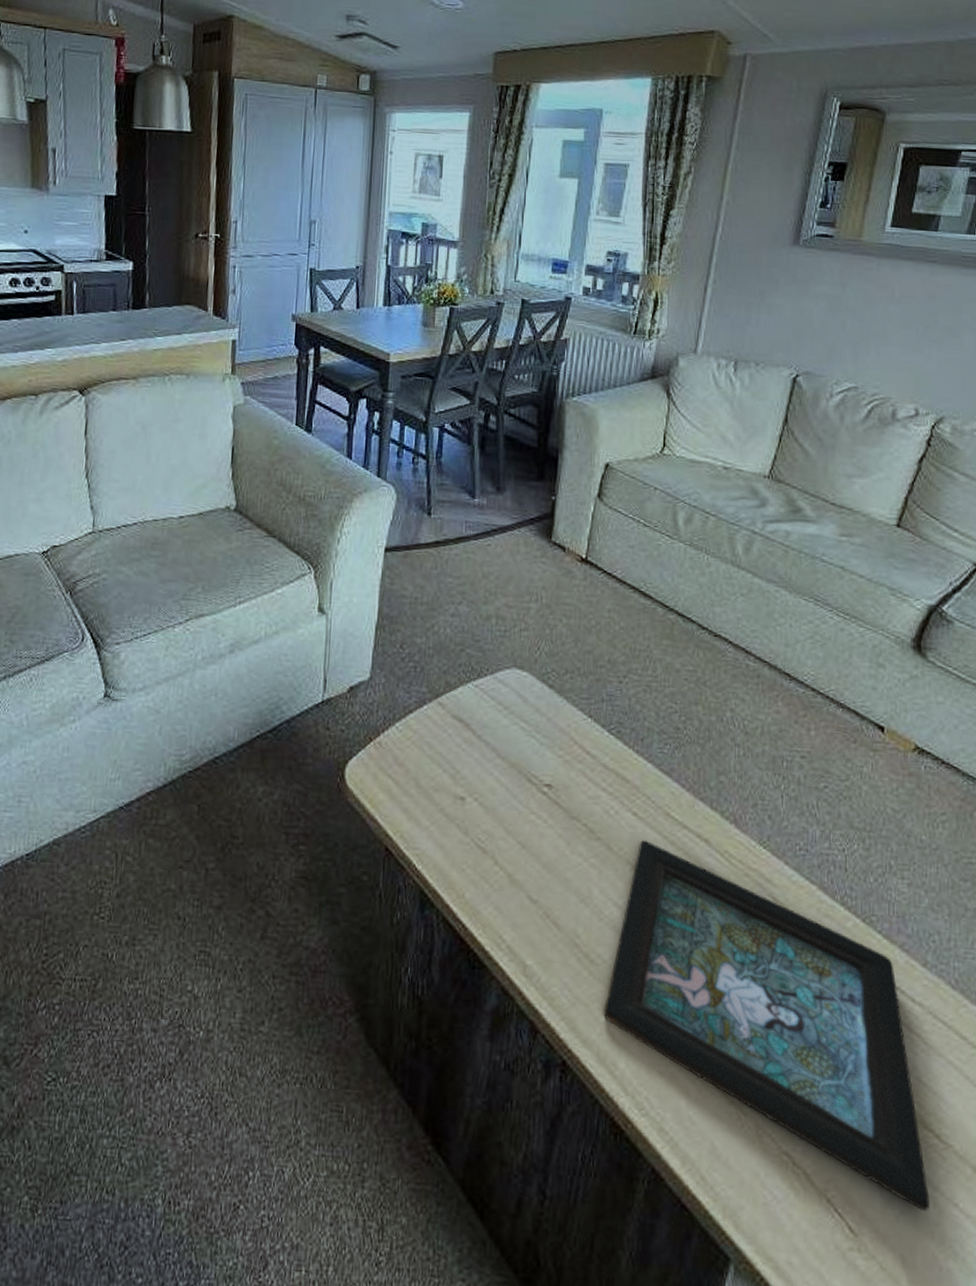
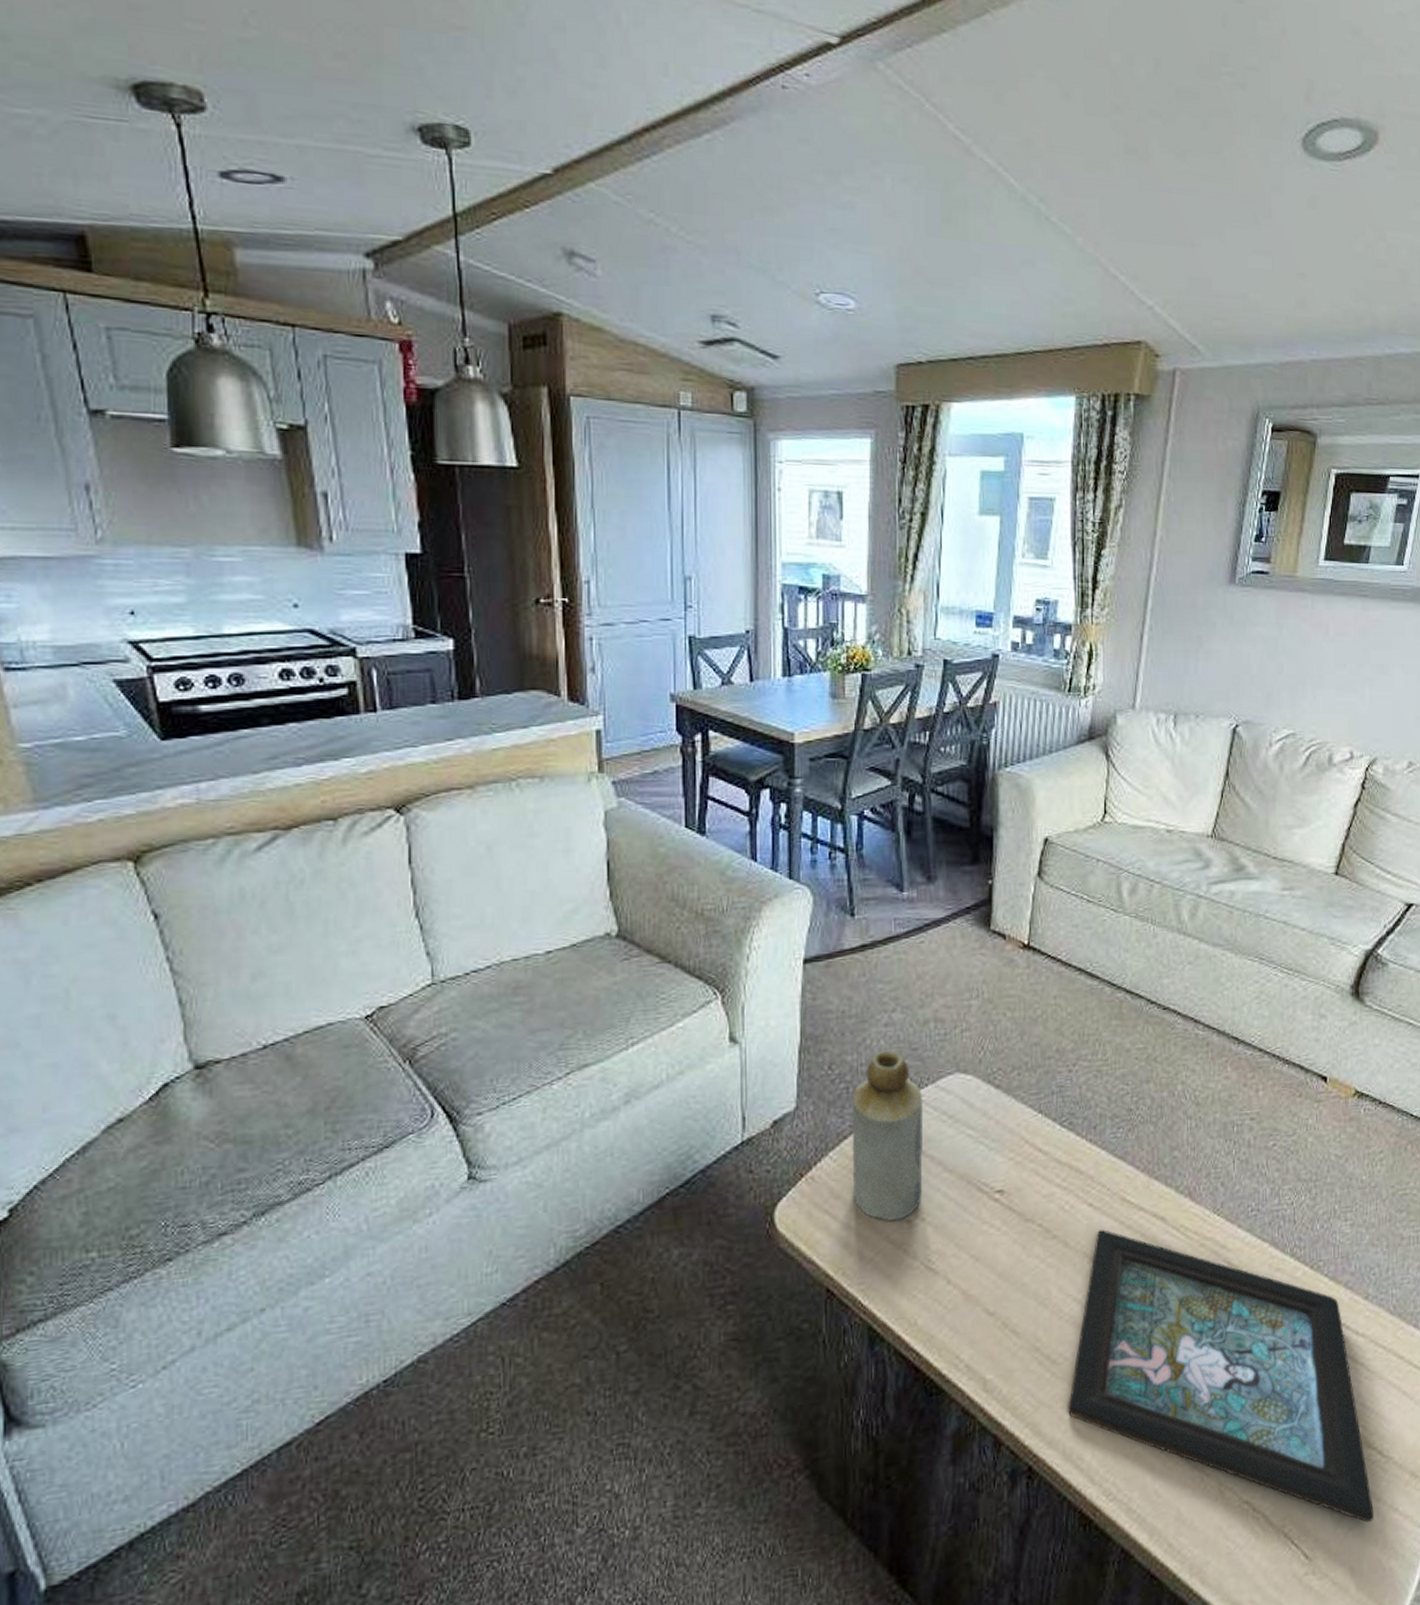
bottle: none [414,638,482,796] -> present [851,1050,924,1221]

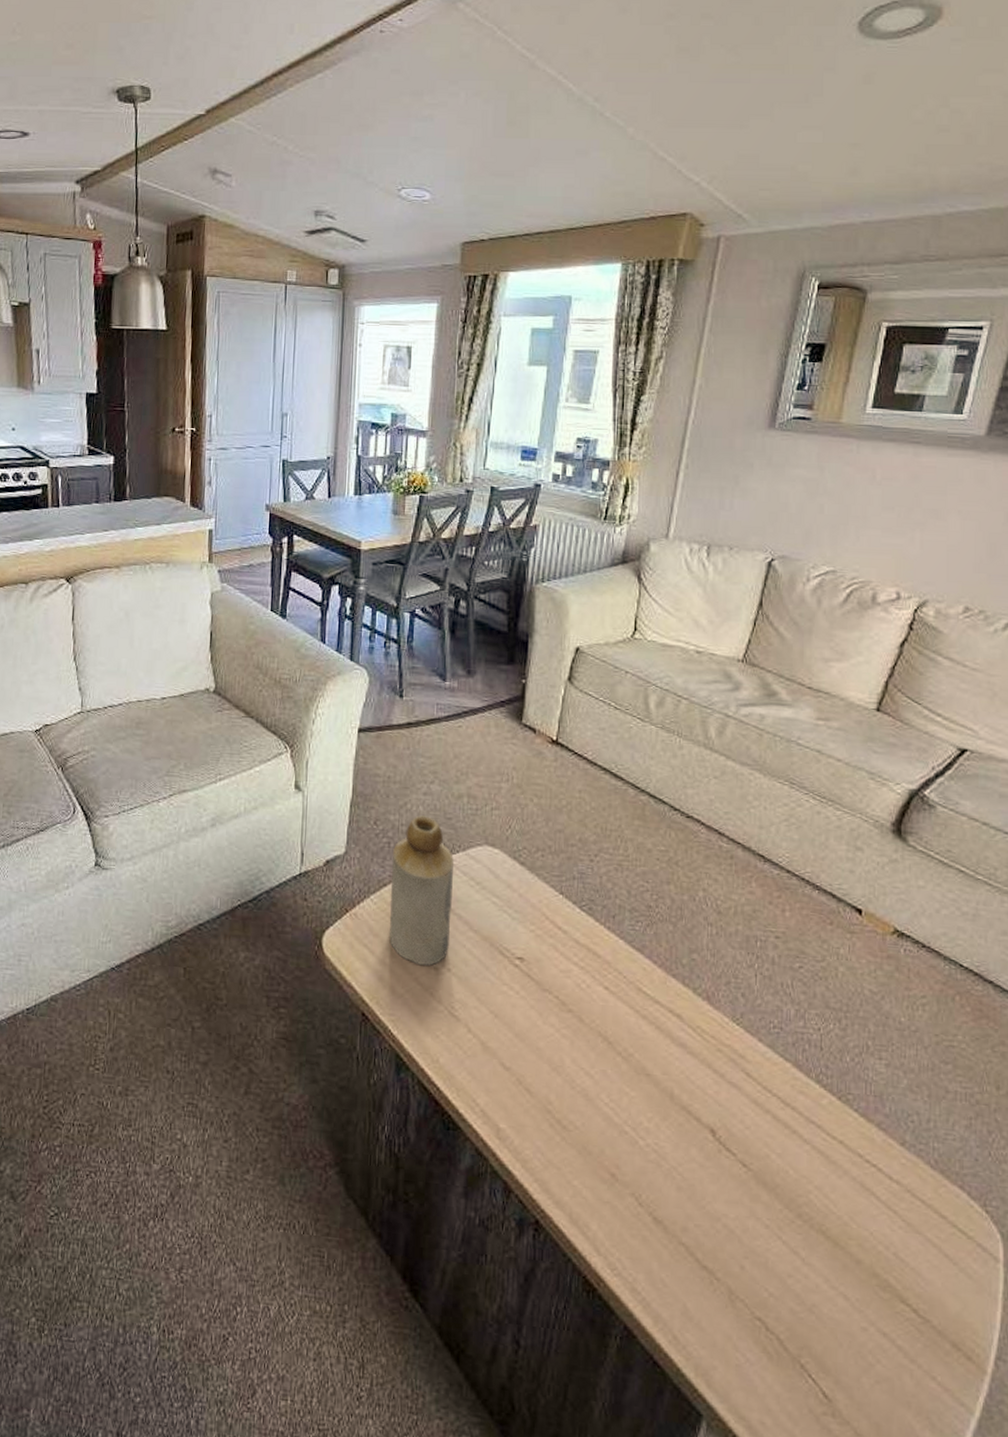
decorative tray: present [1068,1229,1375,1523] -> none [576,1014,907,1383]

